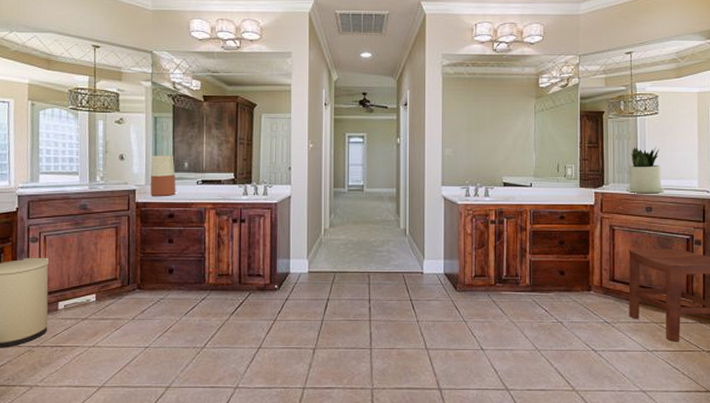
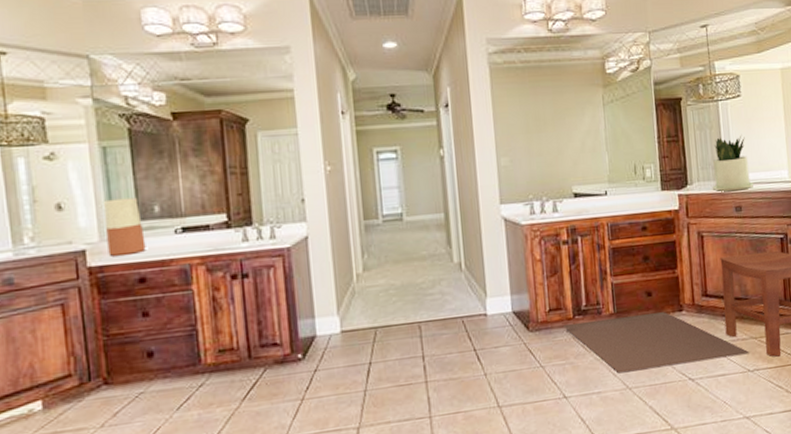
bath mat: none [486,290,649,336] -> present [563,312,749,374]

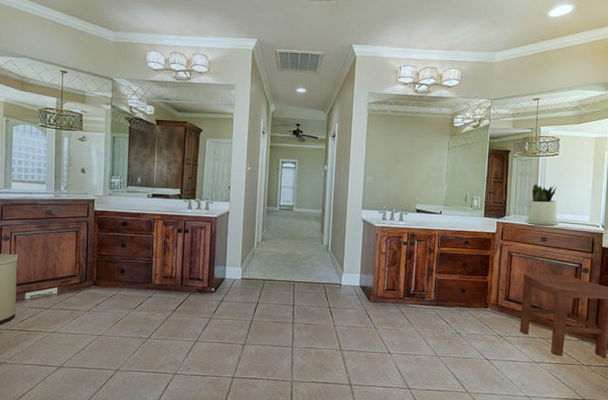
vase: present [102,197,146,256] -> none [107,170,130,207]
bath mat: present [563,312,749,374] -> none [395,302,537,349]

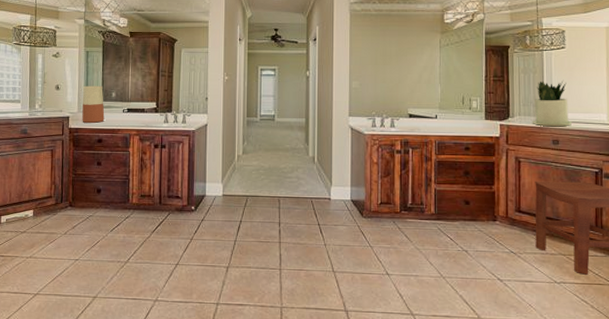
vase: none [107,170,130,207] -> present [82,85,105,123]

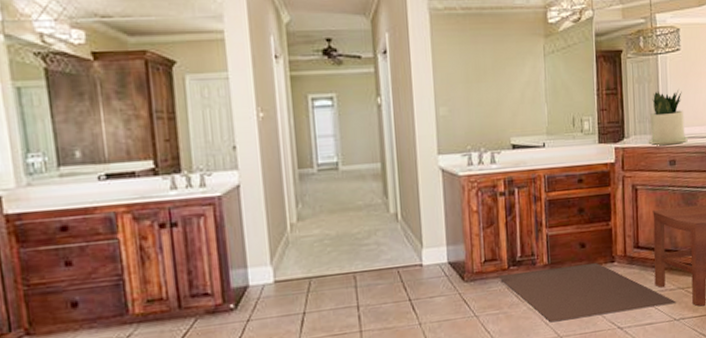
vase: present [82,85,105,123] -> none [18,141,67,203]
bath mat: none [391,217,557,268] -> present [498,263,676,323]

